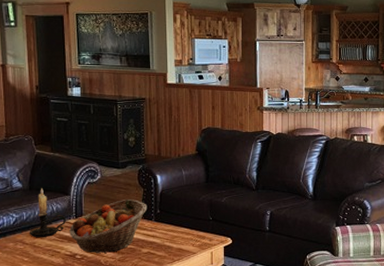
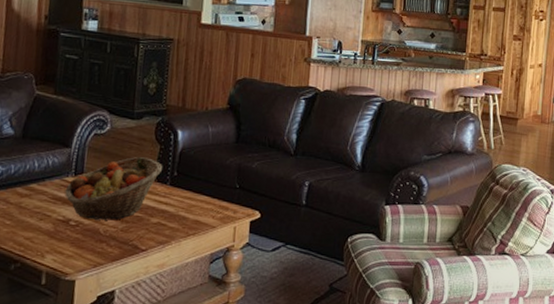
candle holder: present [29,188,66,238] -> none [15,137,63,198]

